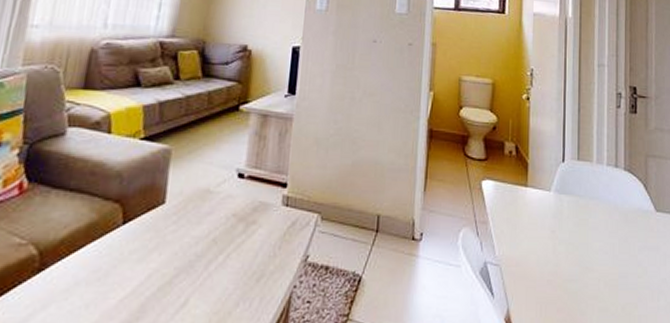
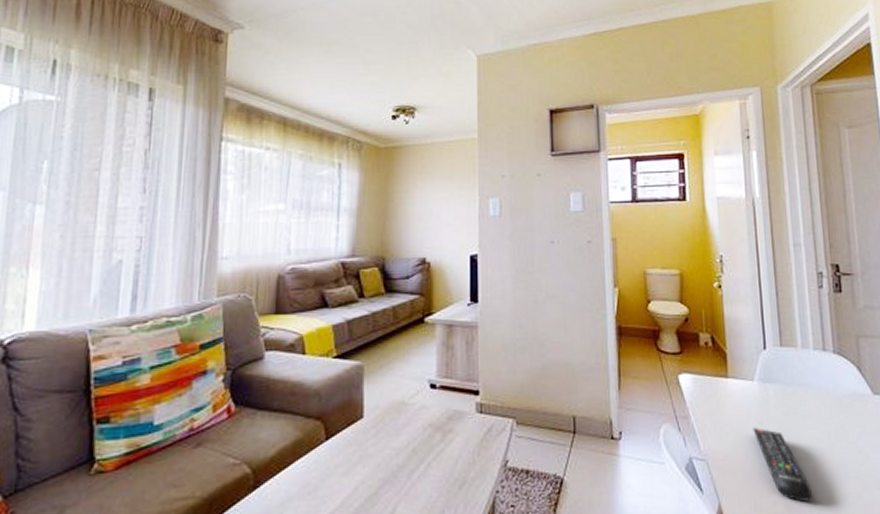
remote control: none [545,236,593,310] -> present [753,427,812,502]

